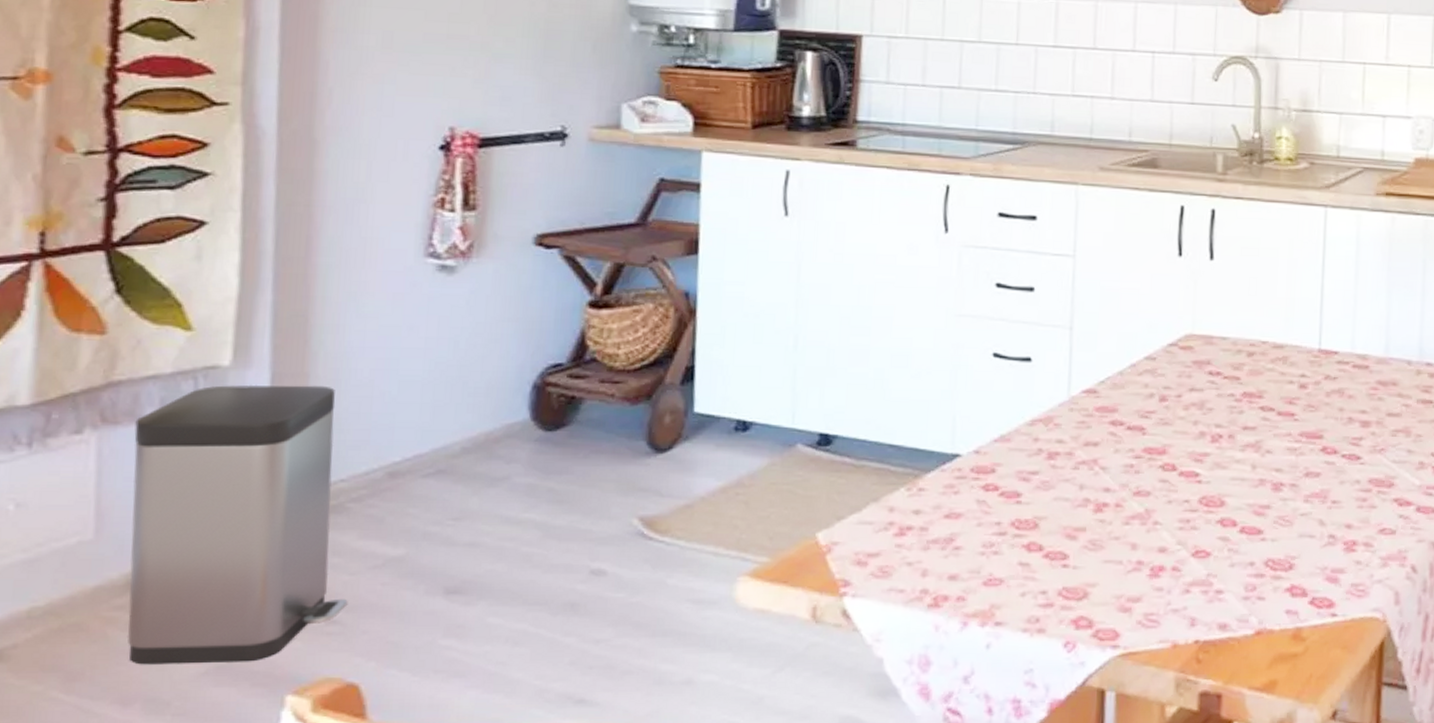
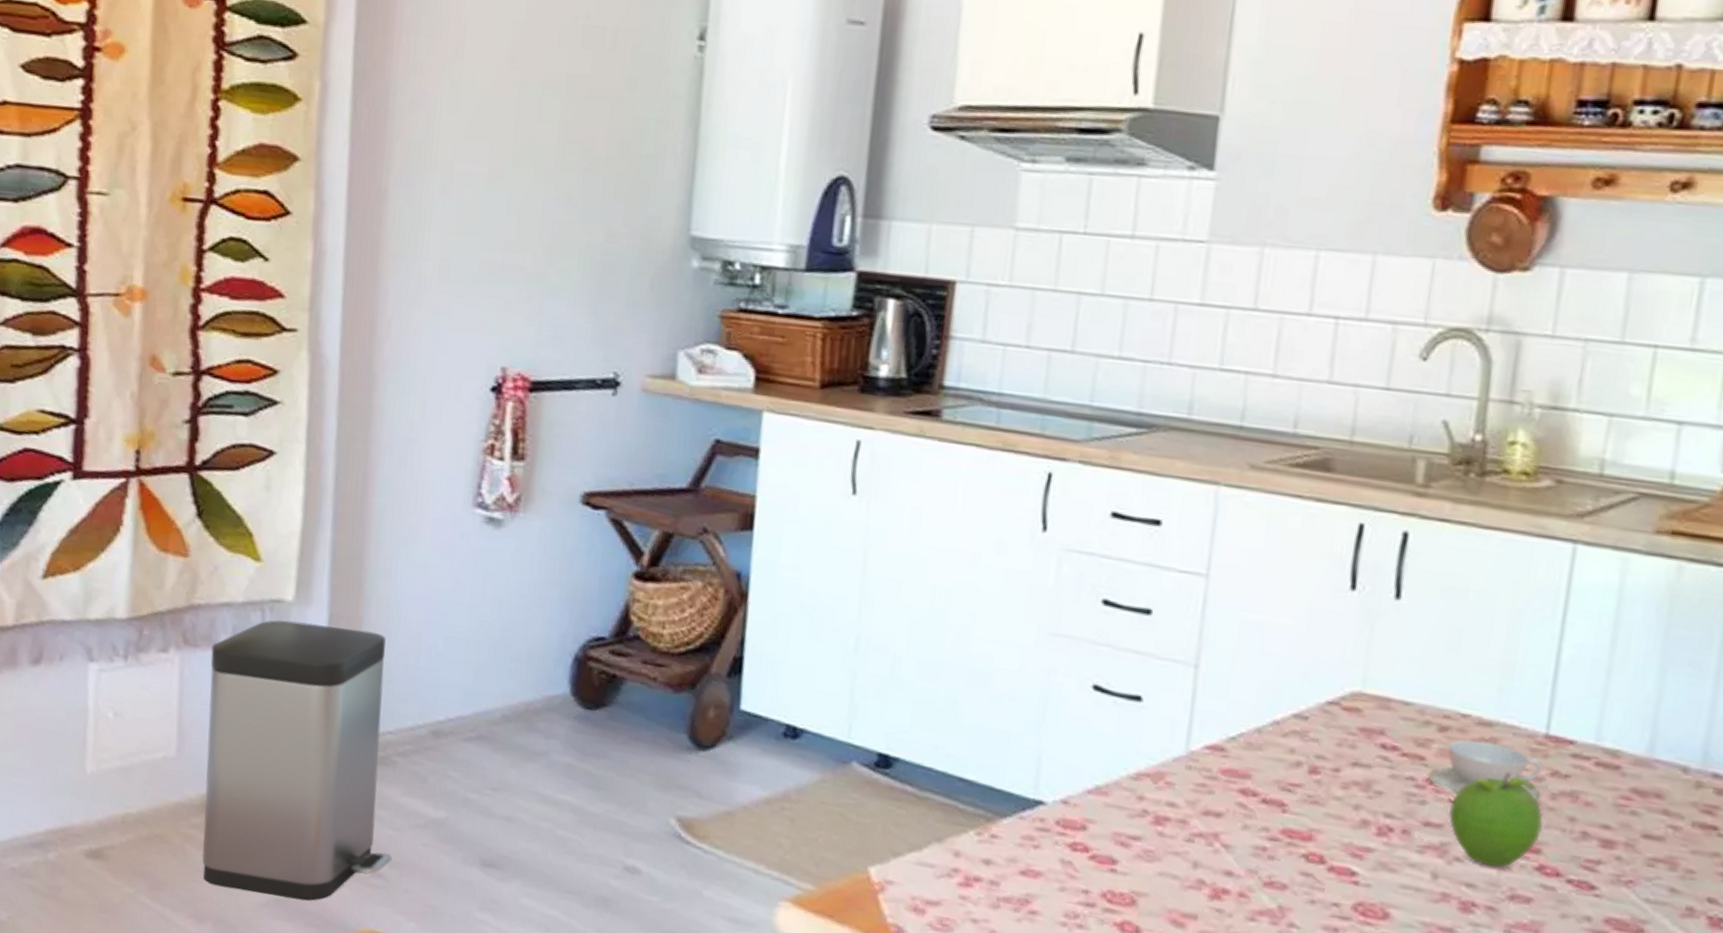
teacup: none [1243,360,1320,403] -> present [1428,740,1542,801]
fruit: none [1260,380,1323,453] -> present [1449,771,1544,867]

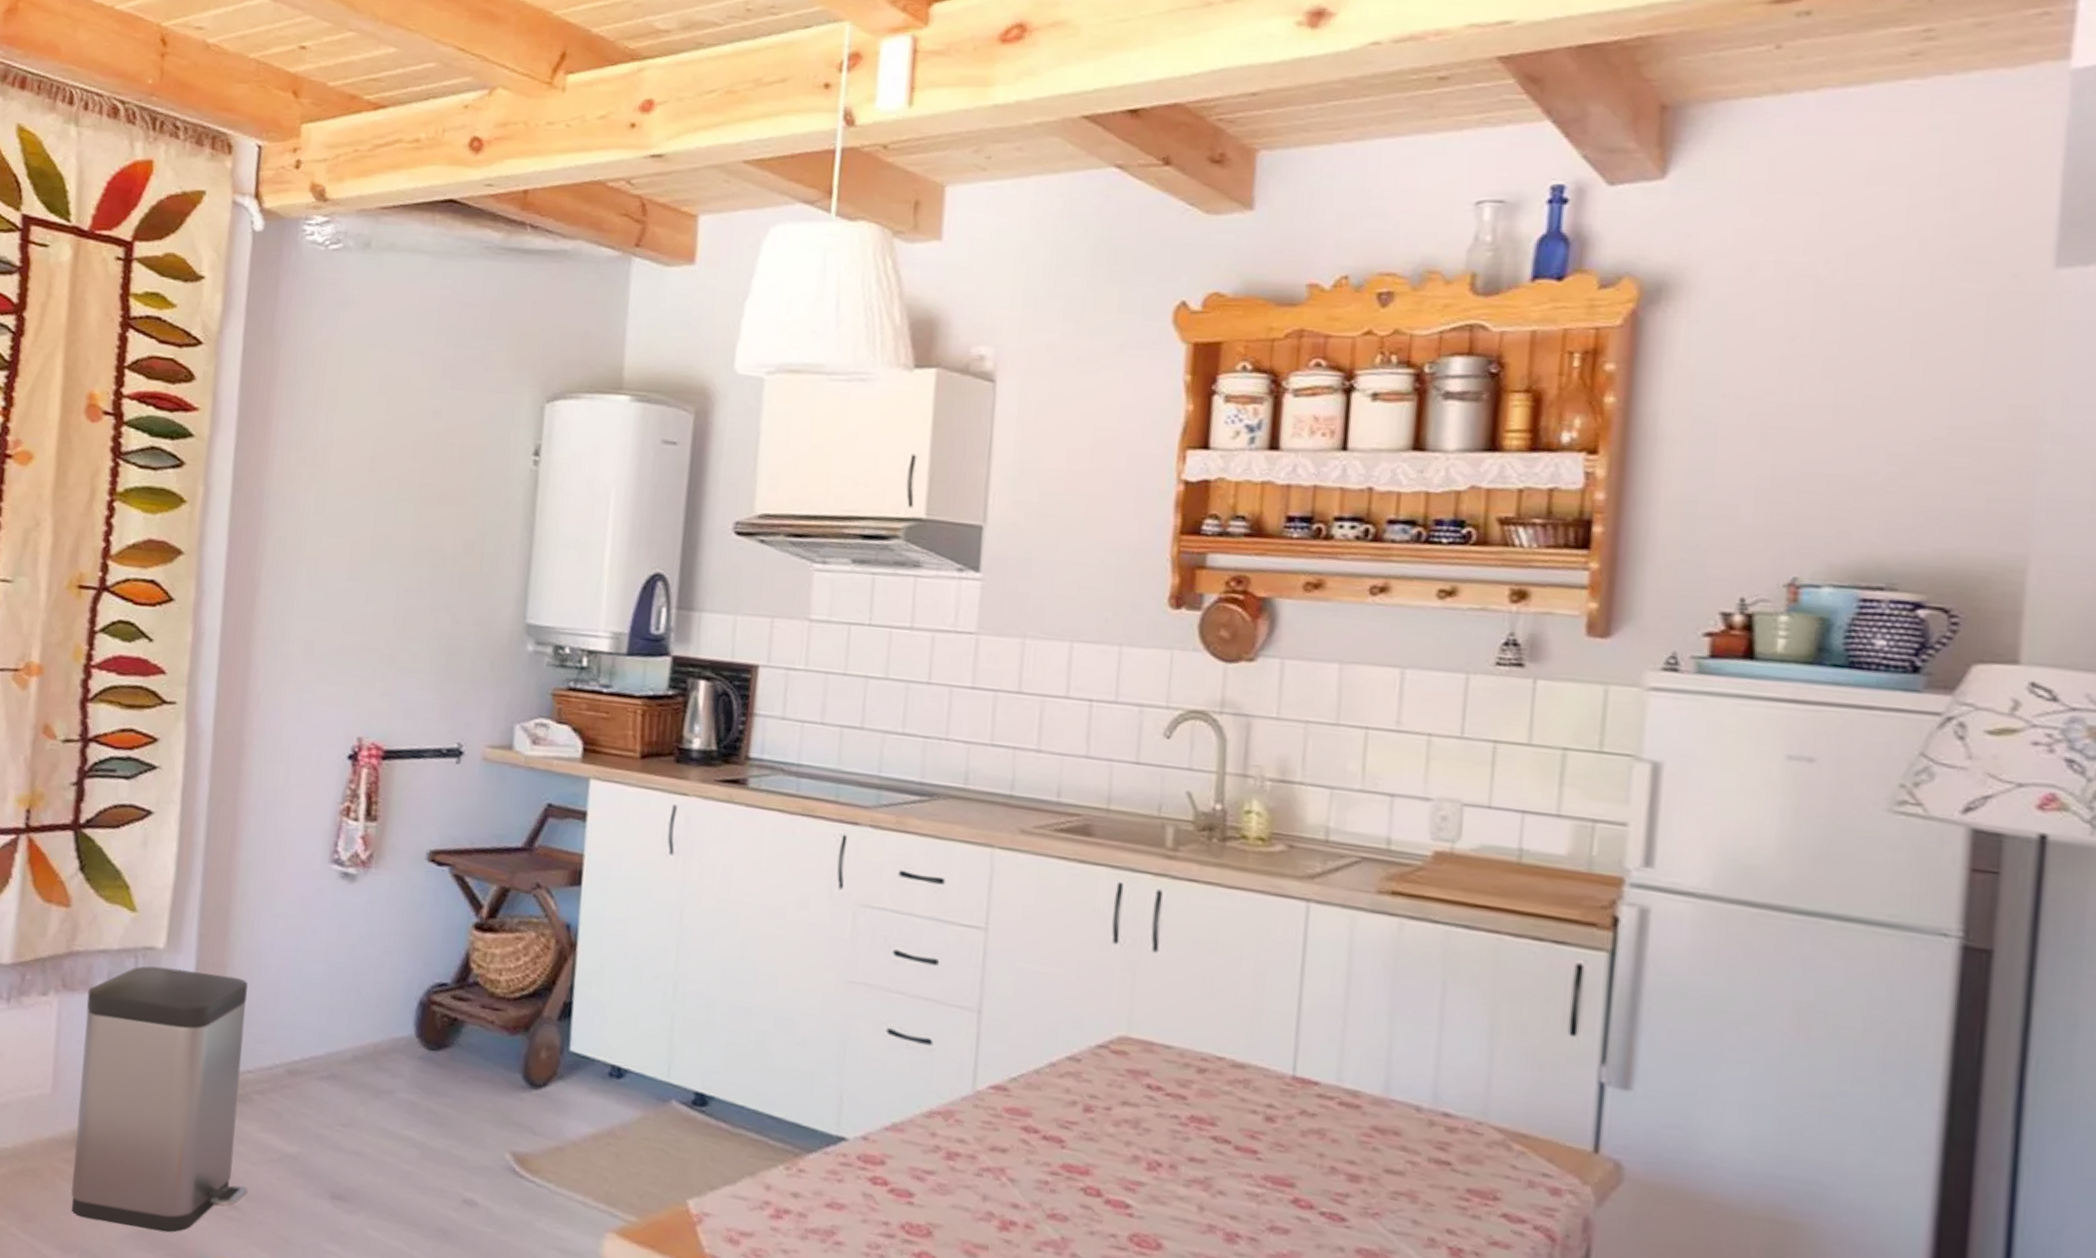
teacup: present [1428,740,1542,801] -> none [1190,1081,1292,1138]
fruit: present [1449,771,1544,867] -> none [1211,1110,1295,1200]

